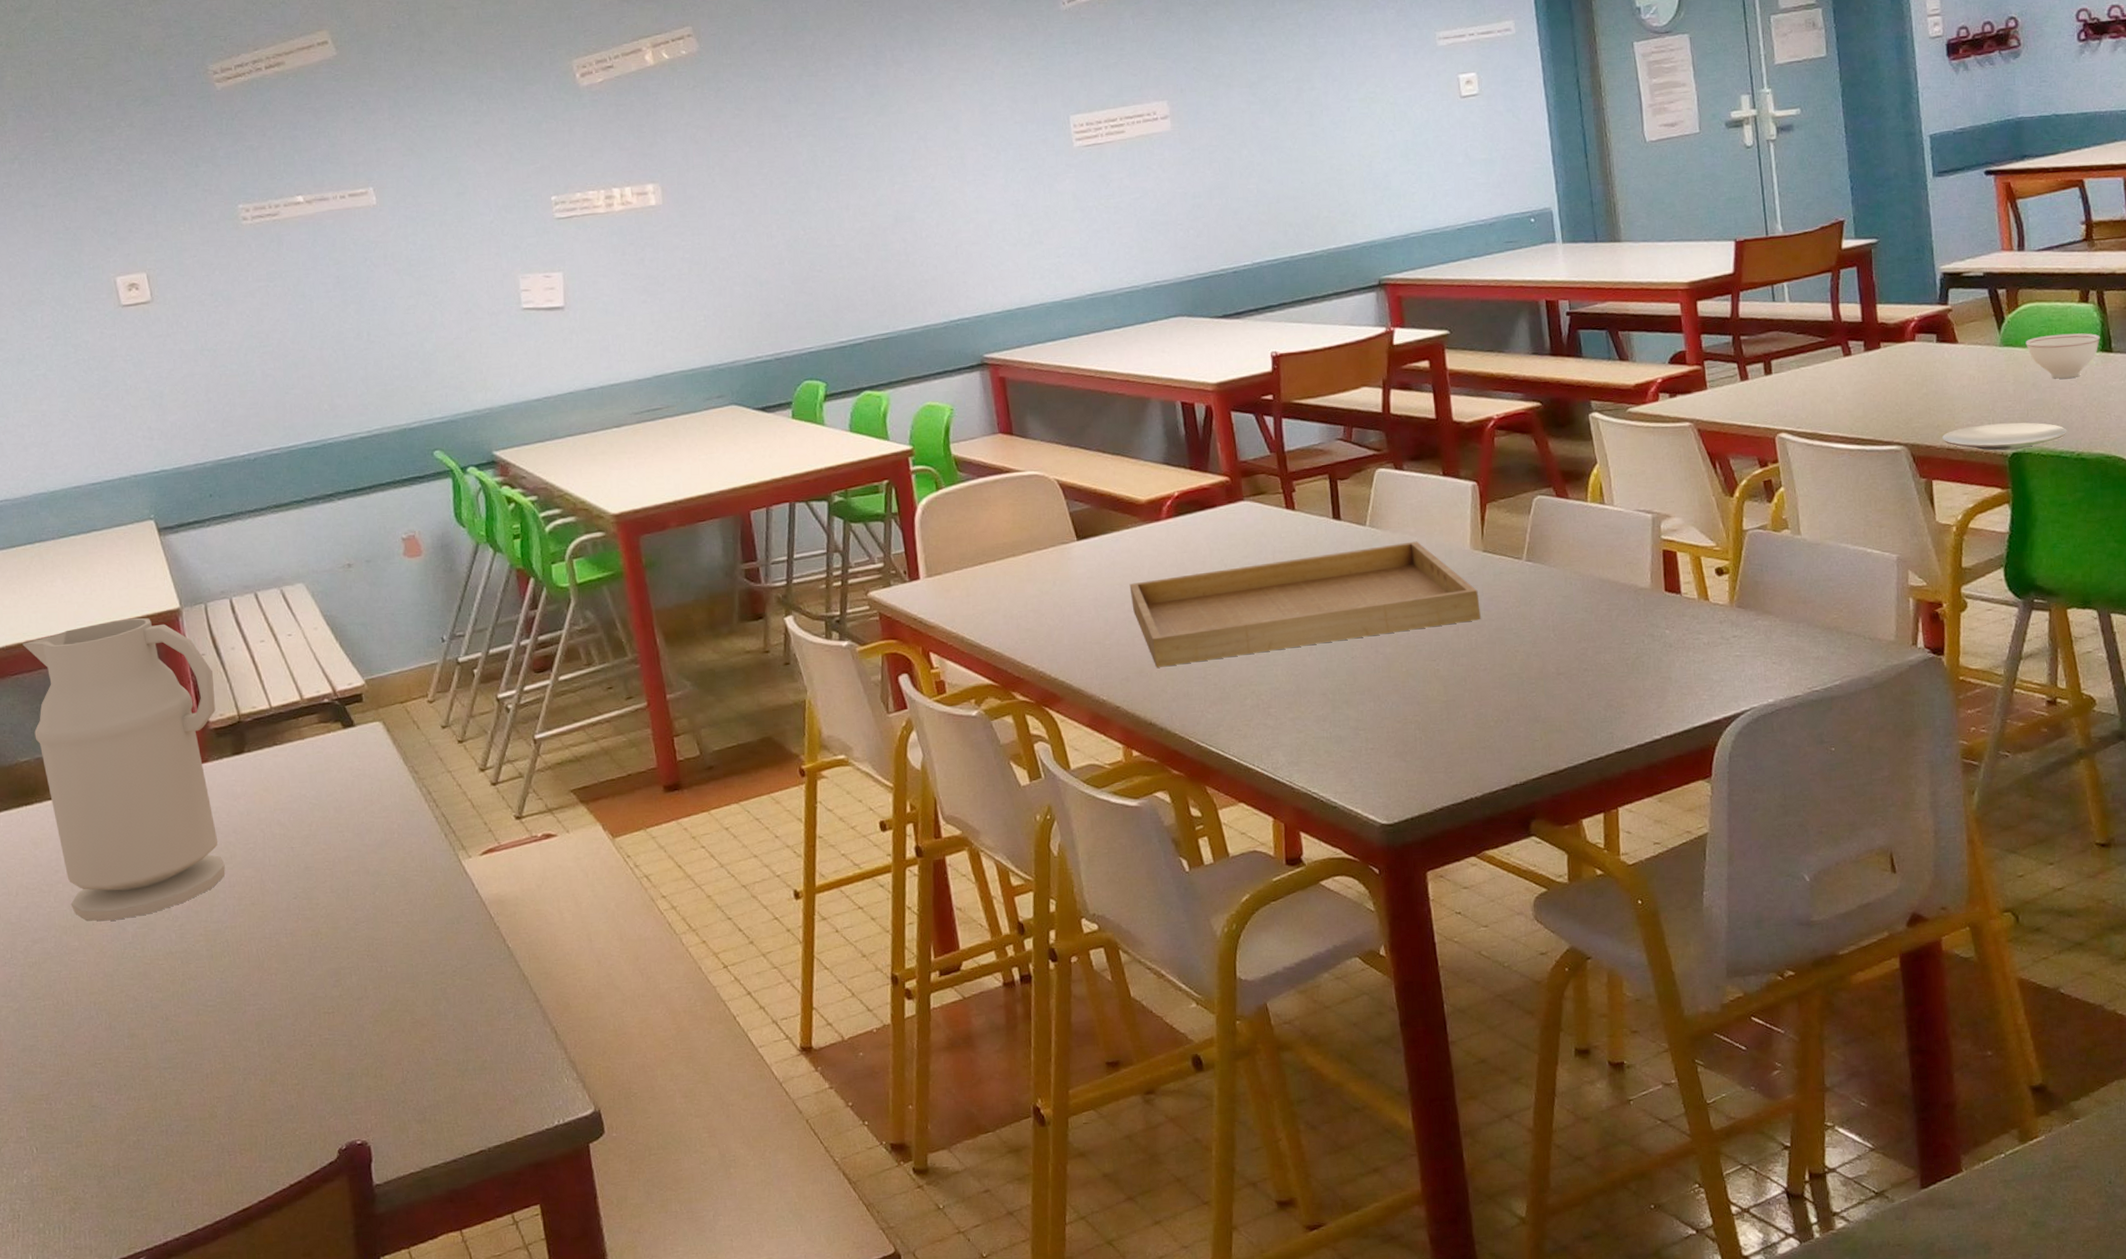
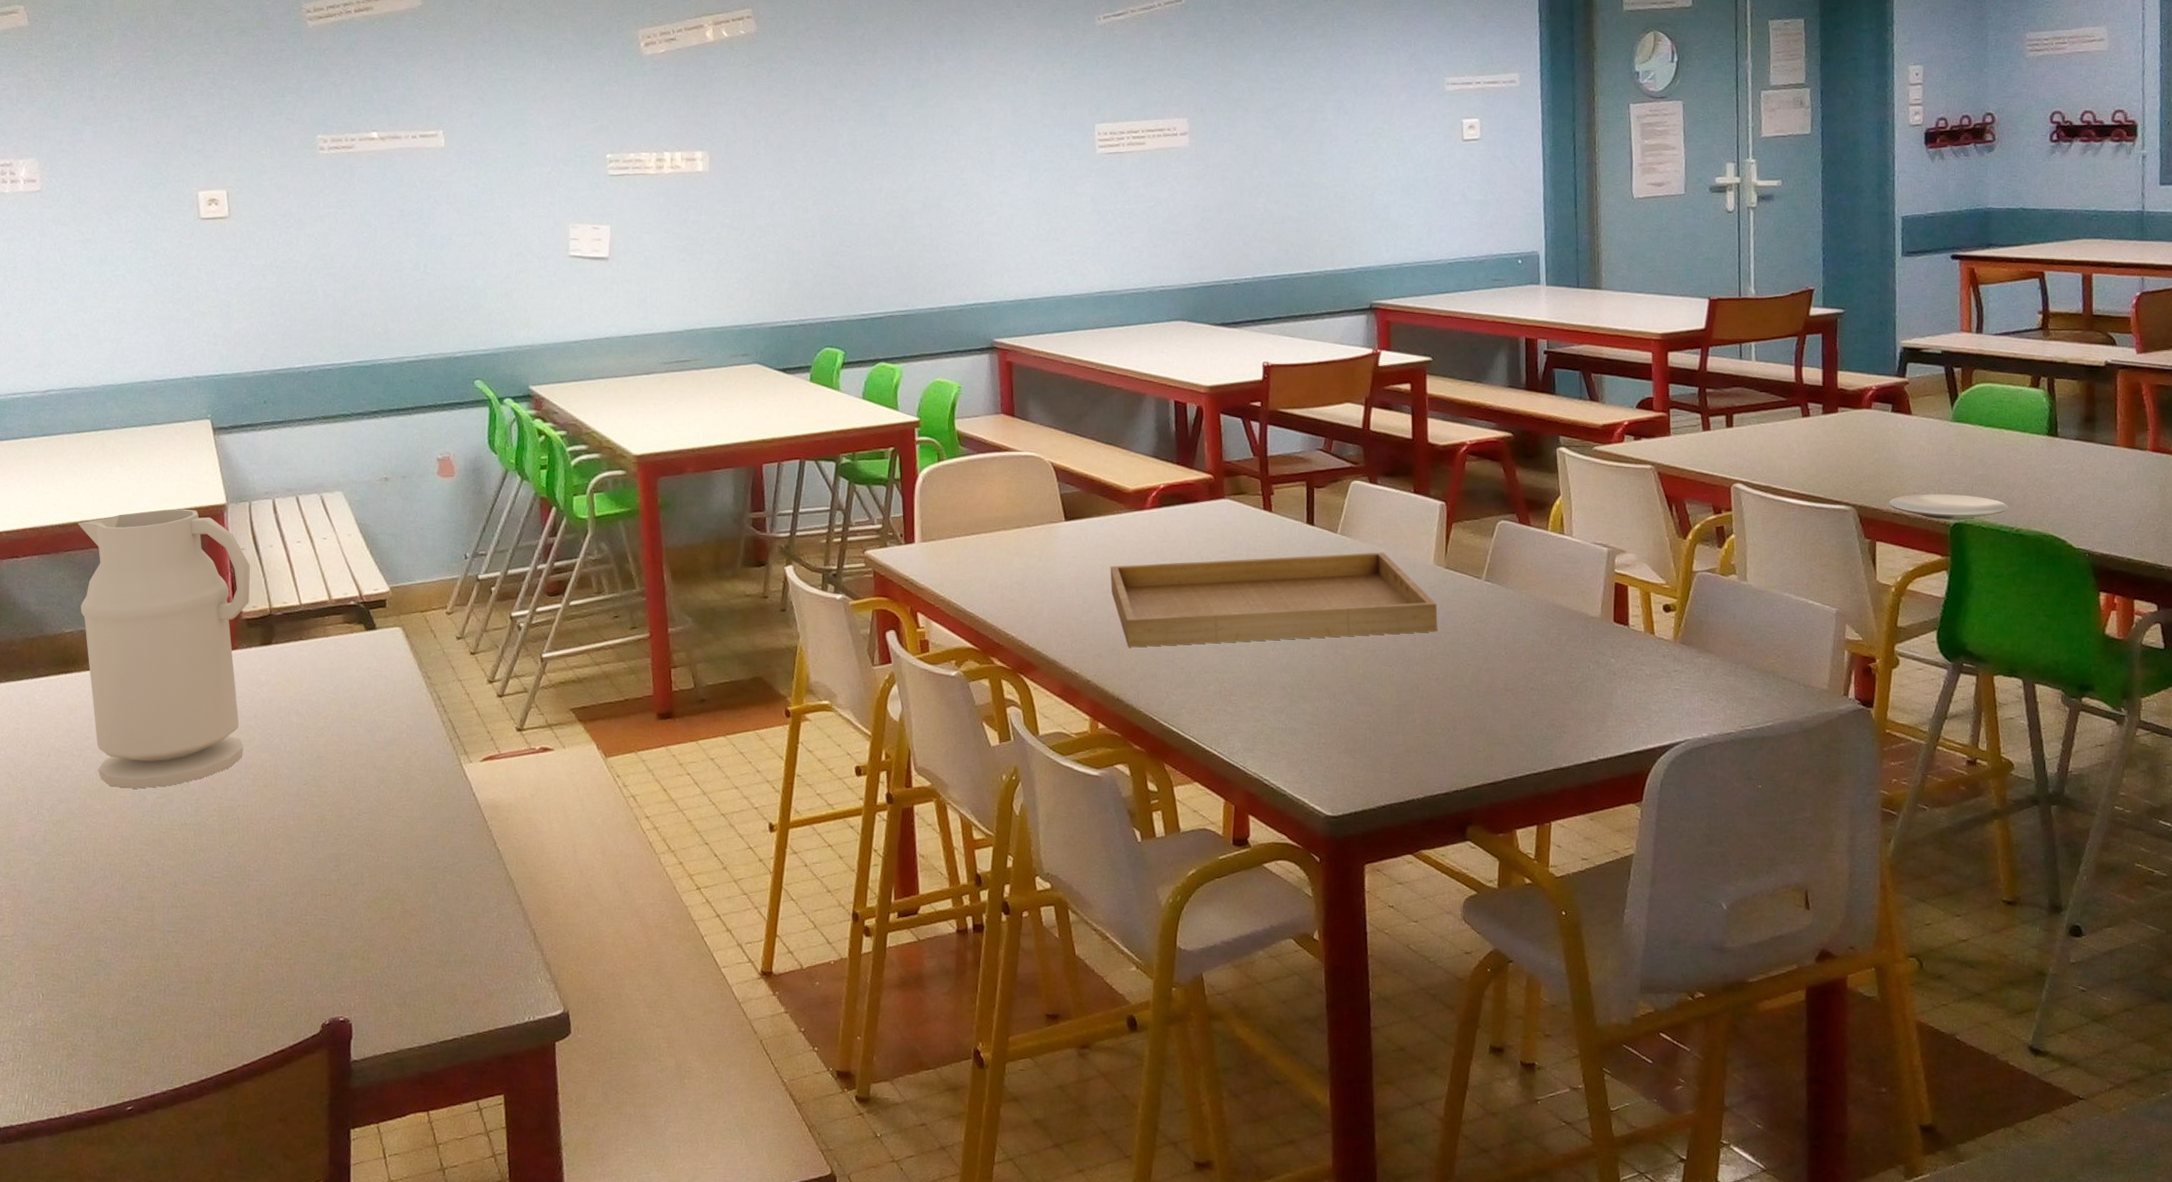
bowl: present [2025,333,2100,379] -> none [1976,415,2047,458]

